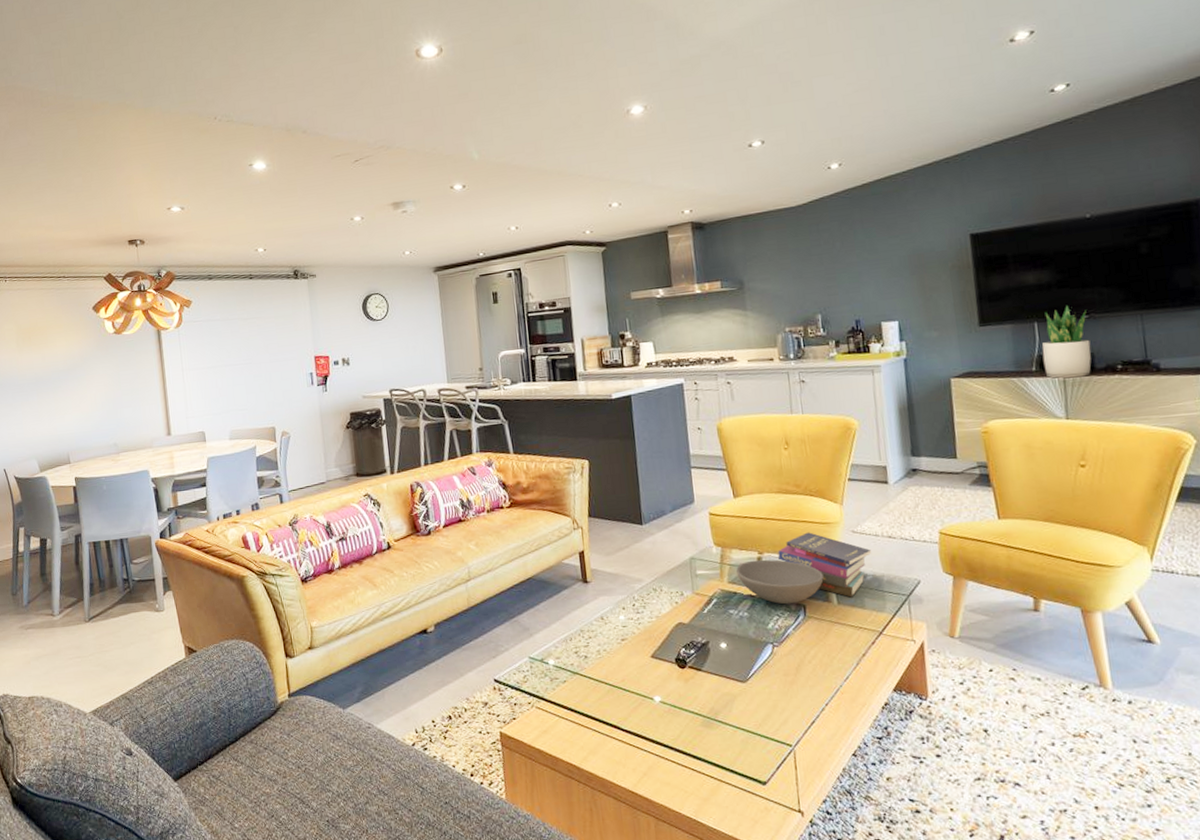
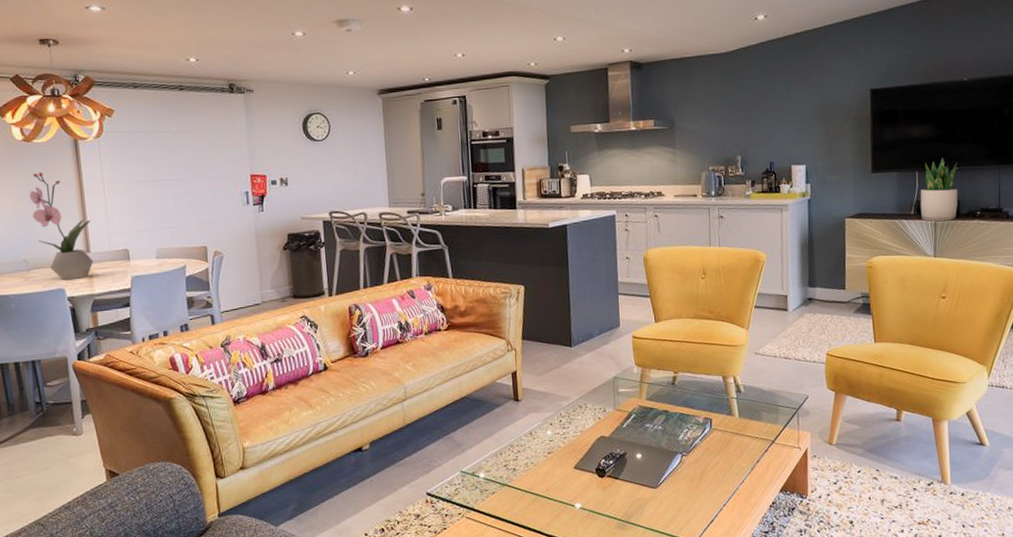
flower arrangement: none [119,361,174,463] -> present [29,172,94,281]
bowl: present [736,559,824,605] -> none [654,378,728,419]
books: present [778,532,872,598] -> none [691,354,770,411]

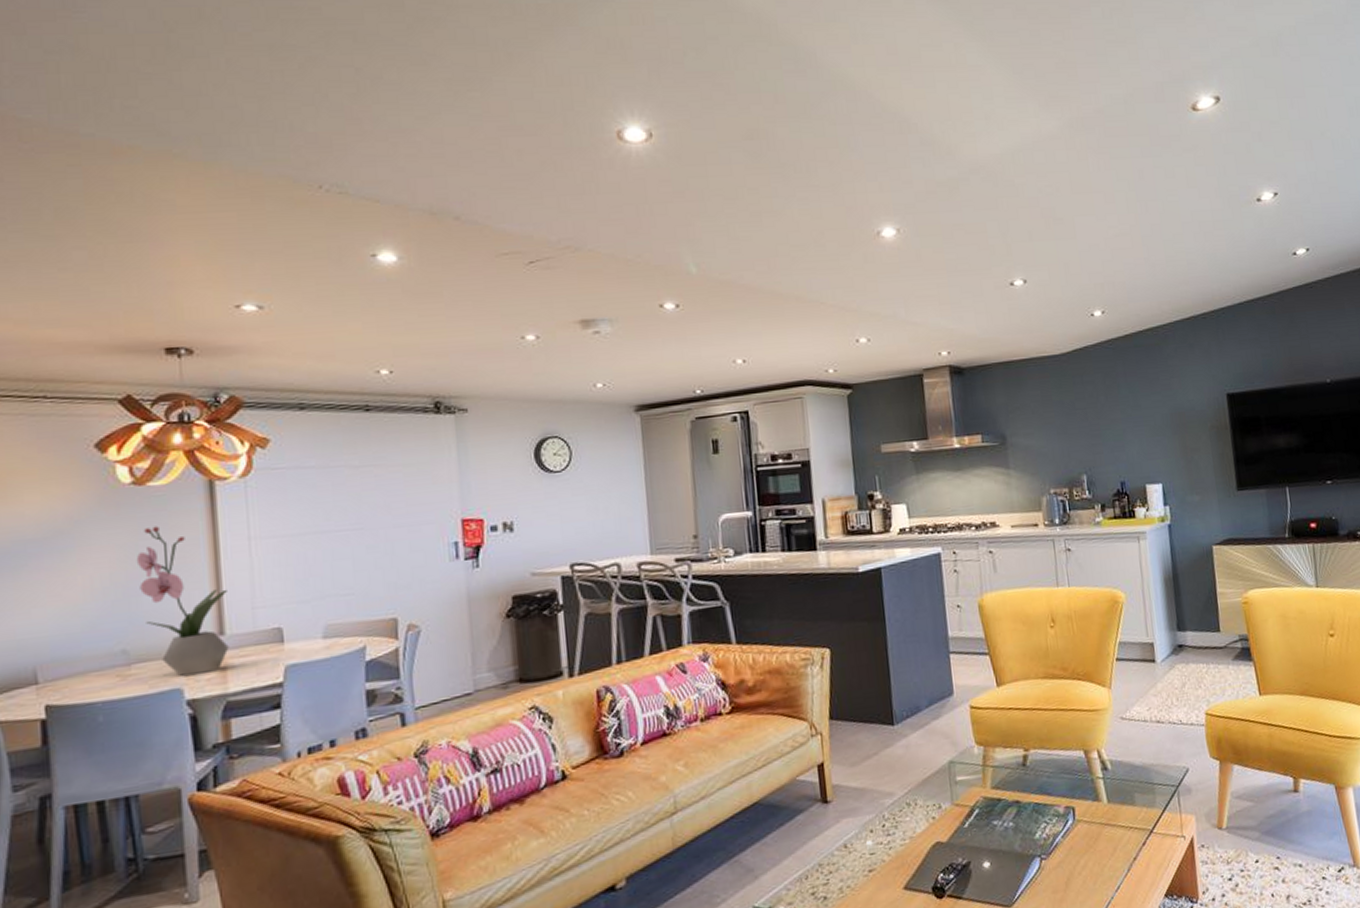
planter: present [920,157,958,222] -> none [1293,470,1336,546]

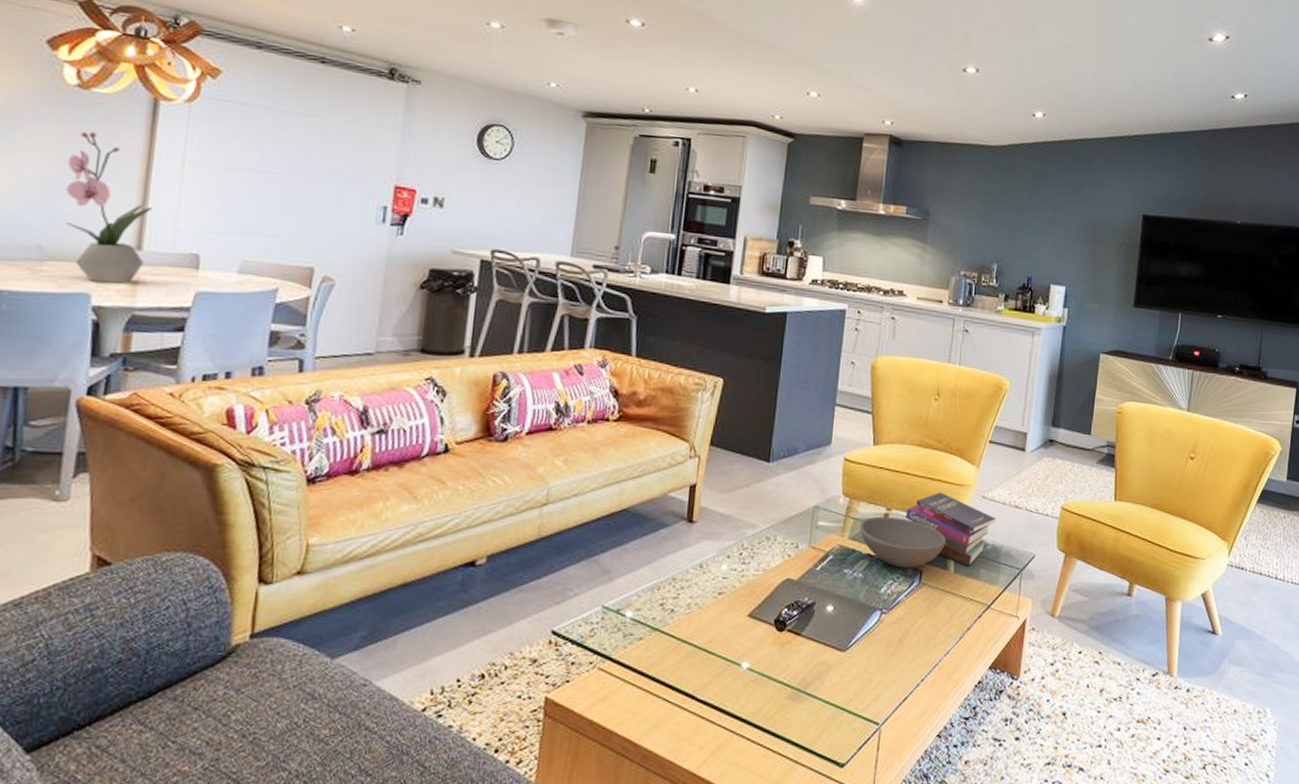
bowl: none [1000,756,1093,809] -> present [860,516,946,569]
books: none [1045,721,1141,794] -> present [905,492,997,567]

